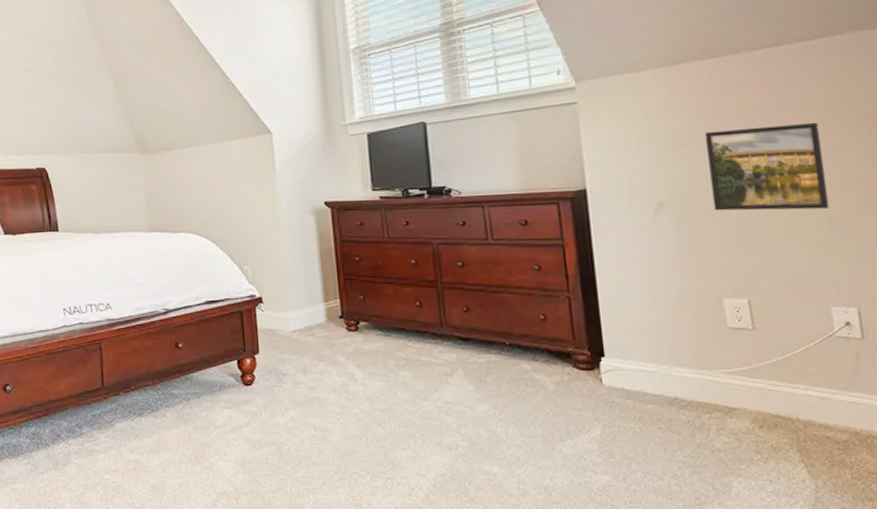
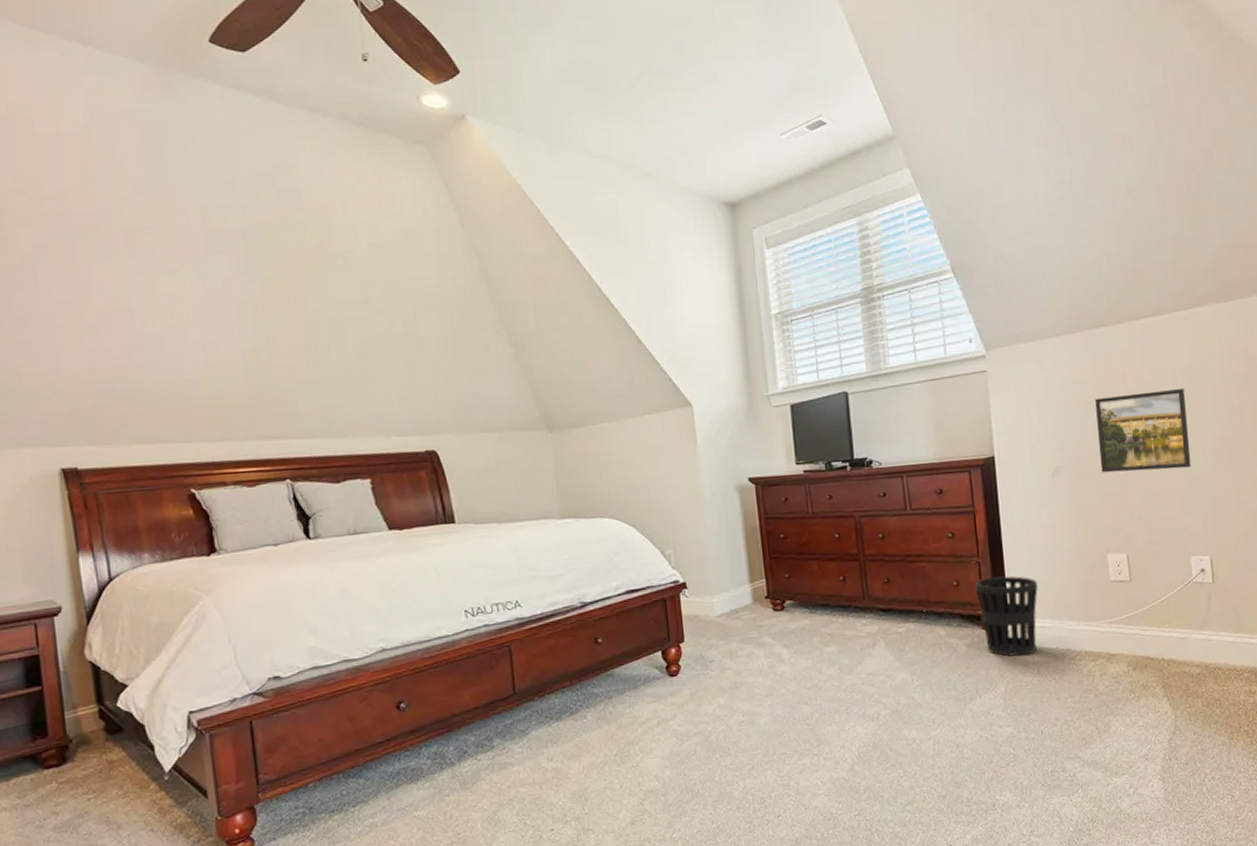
wastebasket: none [564,314,639,400] -> present [974,576,1038,657]

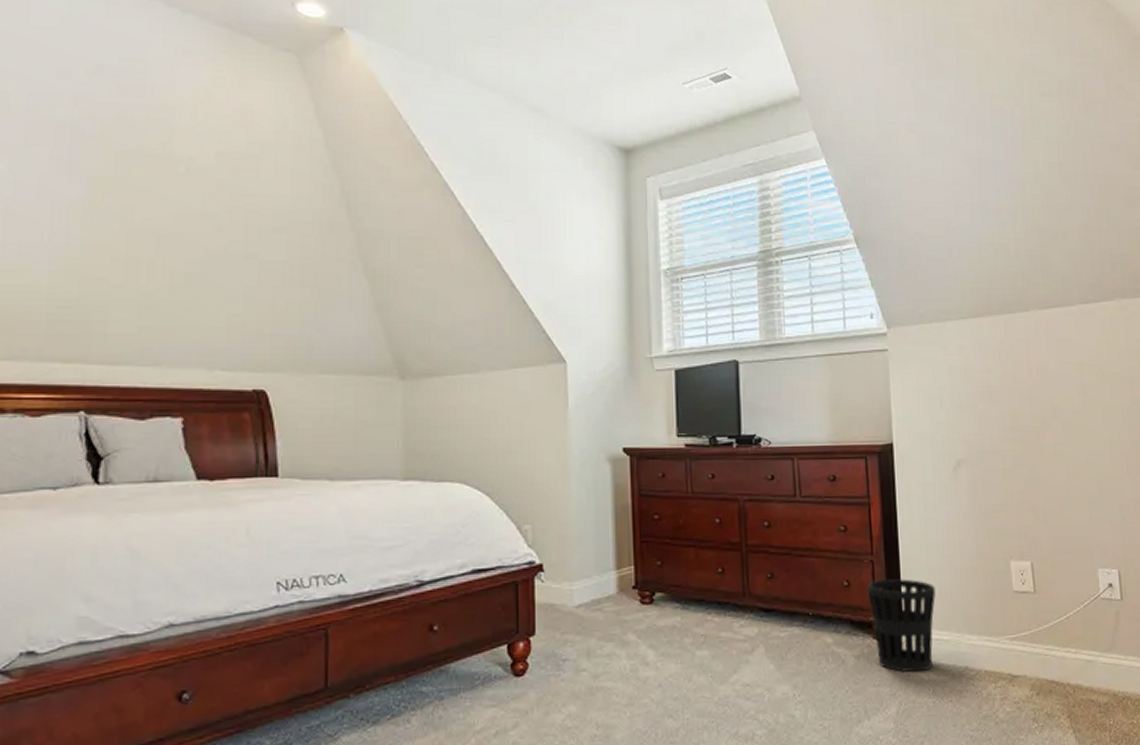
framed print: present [1094,388,1192,473] -> none [999,384,1099,471]

